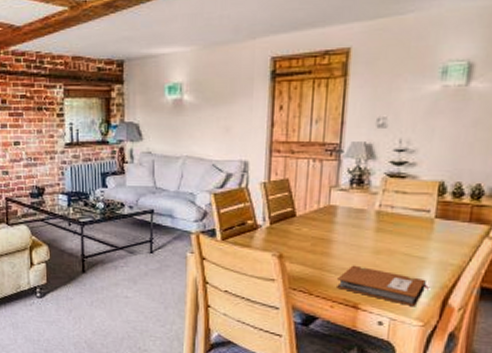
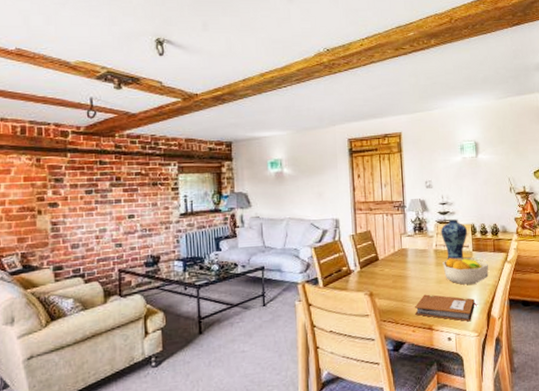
fruit bowl: none [385,224,458,261] -> present [443,257,489,285]
vase: none [389,173,433,227] -> present [441,219,468,261]

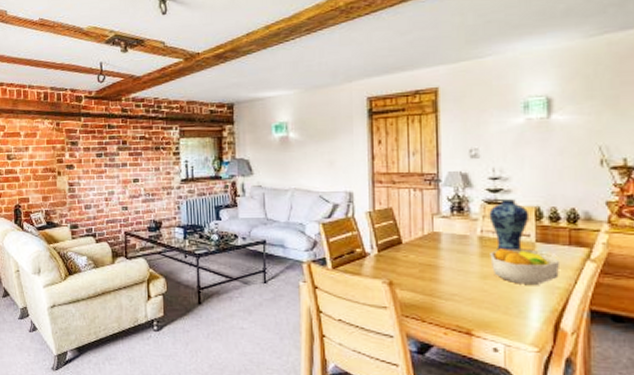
notebook: present [415,294,477,322] -> none [448,291,539,332]

